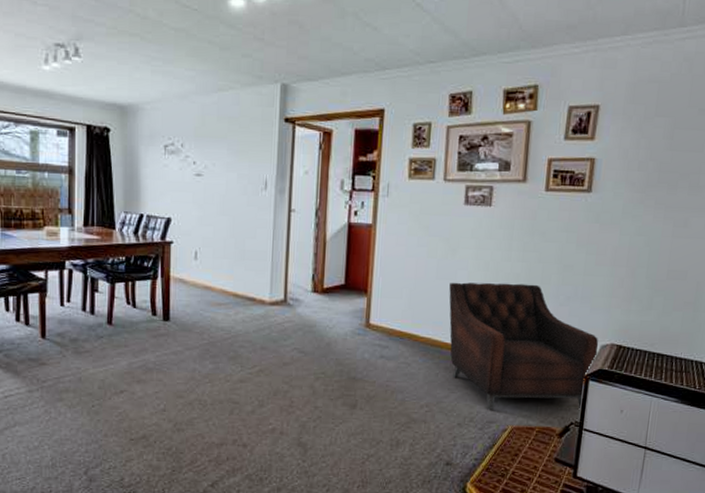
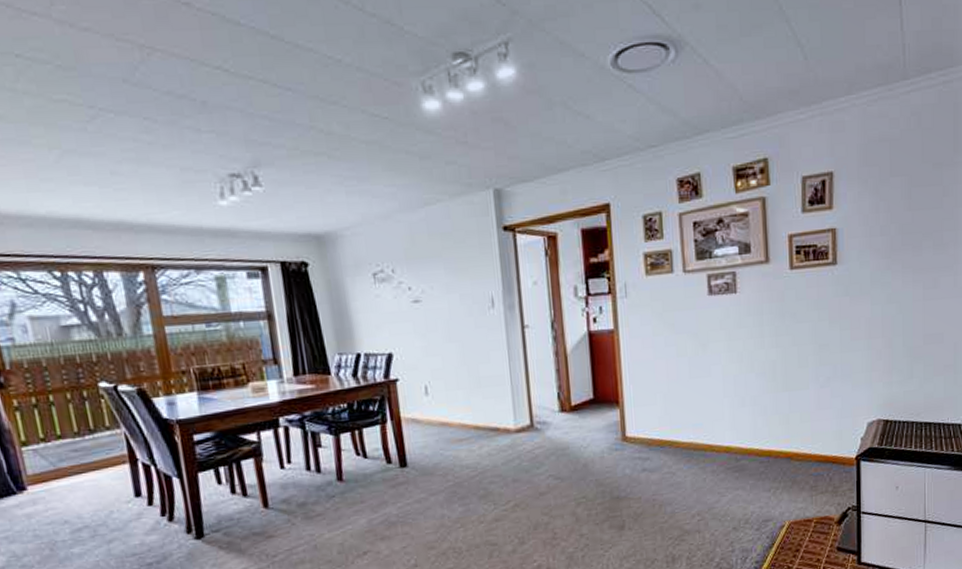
armchair: present [449,282,599,411] -> none [705,369,866,509]

